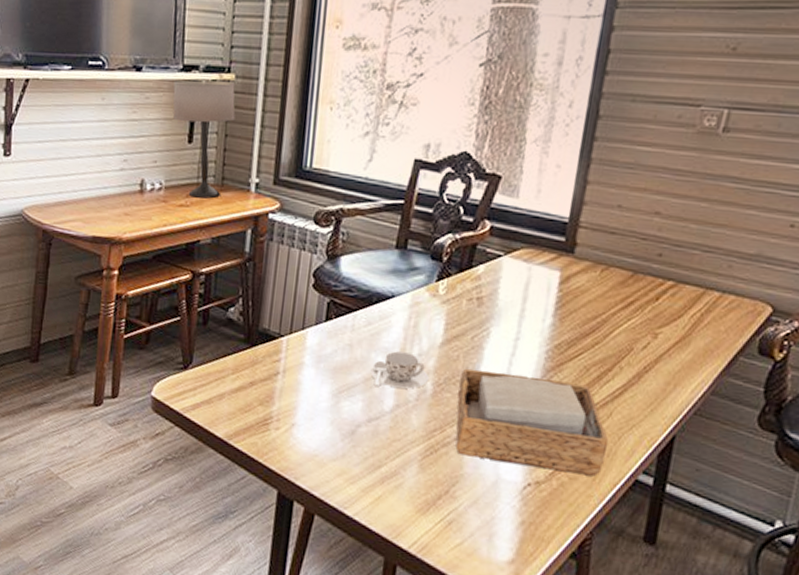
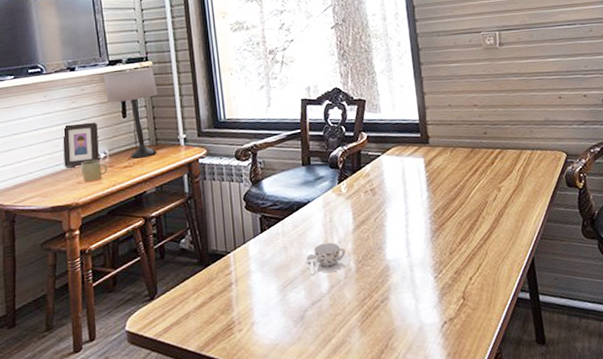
picture frame: none [113,140,157,194] -> present [63,122,99,168]
mug: none [130,188,161,217] -> present [81,159,108,183]
napkin holder: present [455,368,609,477] -> none [373,236,492,313]

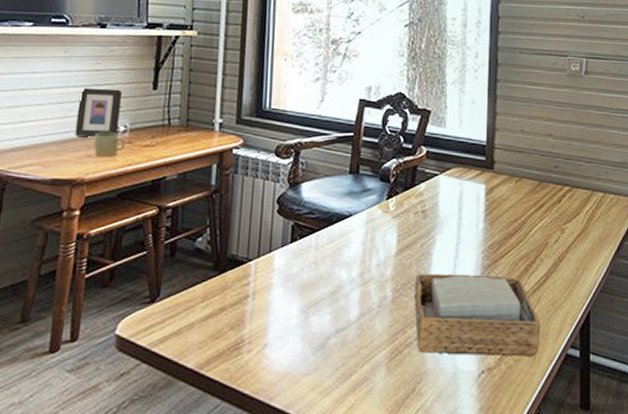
table lamp: present [103,67,158,159] -> none [137,35,198,139]
teacup: present [305,242,352,275] -> none [335,264,389,298]
napkin holder: none [373,236,492,313] -> present [413,273,541,356]

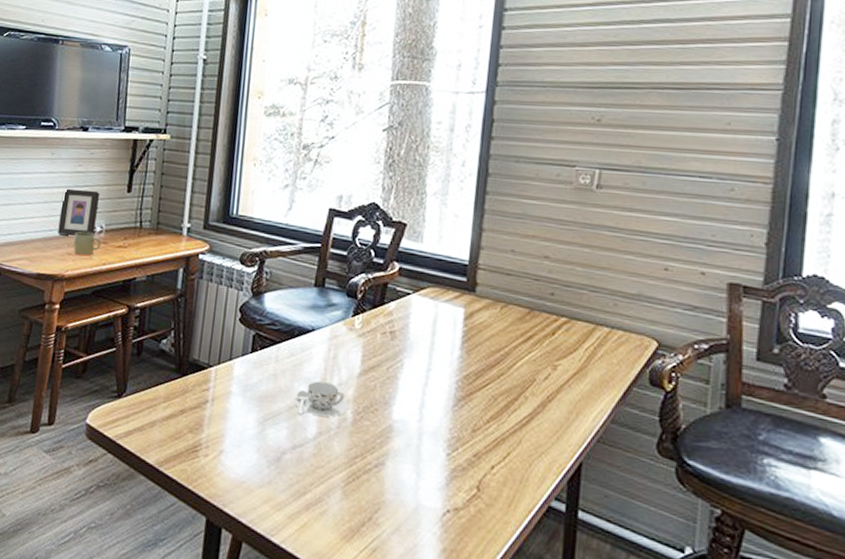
teacup: none [335,264,389,298] -> present [294,381,350,417]
napkin holder: present [413,273,541,356] -> none [375,397,521,503]

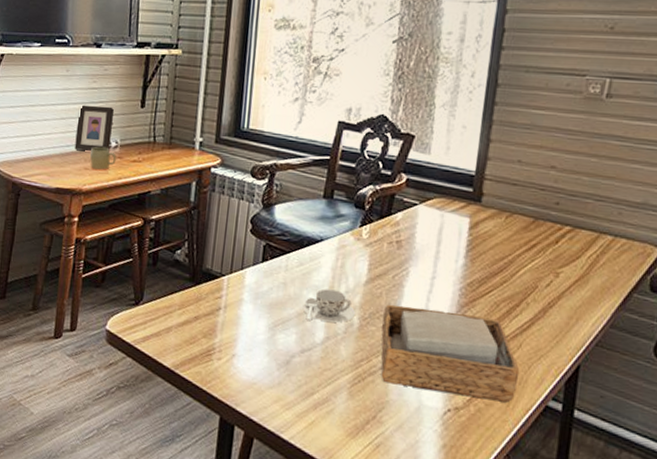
napkin holder: none [375,397,521,503] -> present [381,304,520,403]

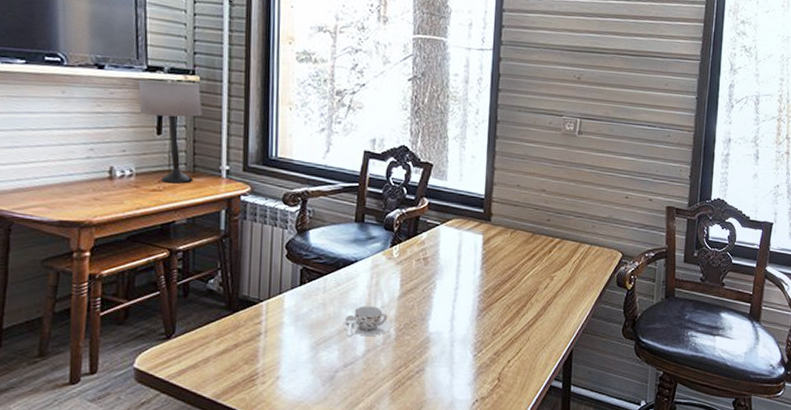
picture frame: present [74,105,114,152] -> none [79,131,125,181]
mug: present [90,146,116,171] -> none [100,175,132,201]
table lamp: none [128,54,182,155] -> present [138,78,202,184]
napkin holder: present [381,304,520,403] -> none [415,314,529,387]

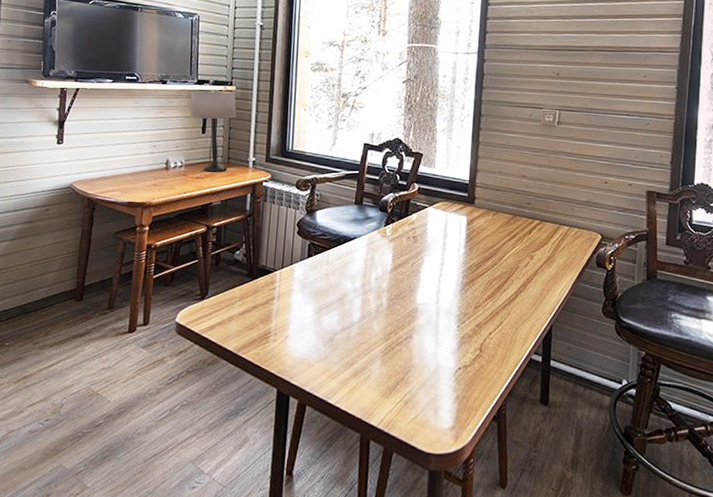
teacup: present [343,306,392,336] -> none [342,277,385,304]

